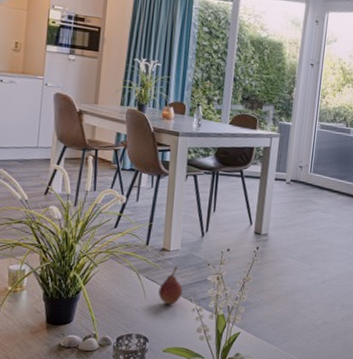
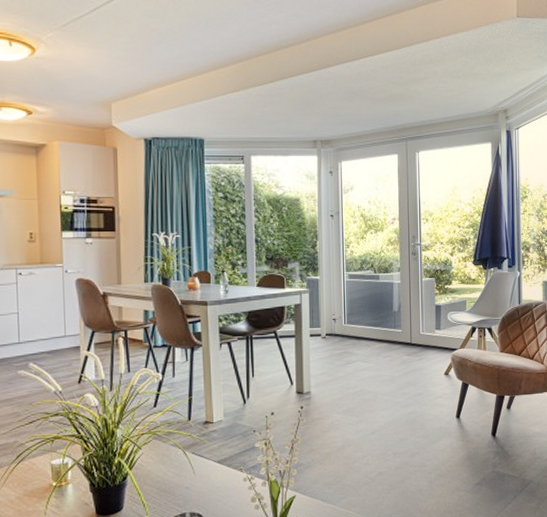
fruit: present [158,266,183,305] -> none [207,437,231,478]

